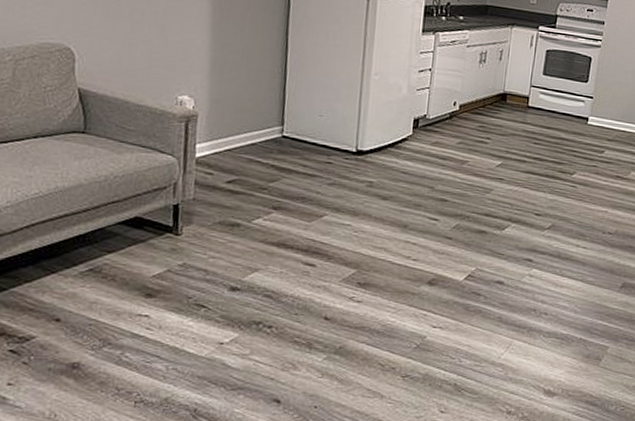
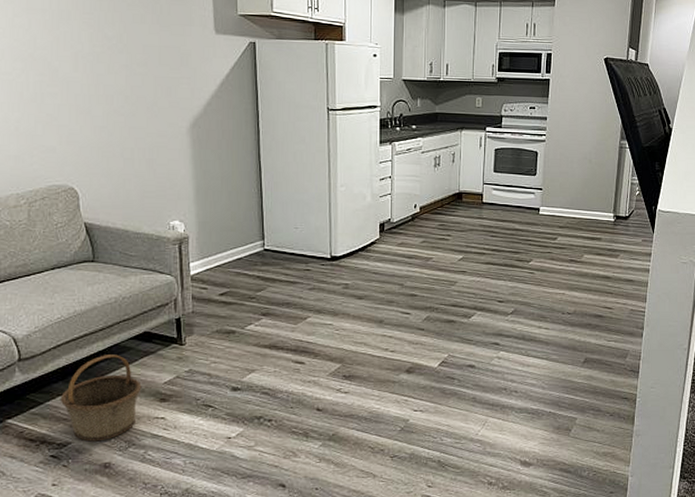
basket: none [27,239,126,338] -> present [60,354,142,442]

